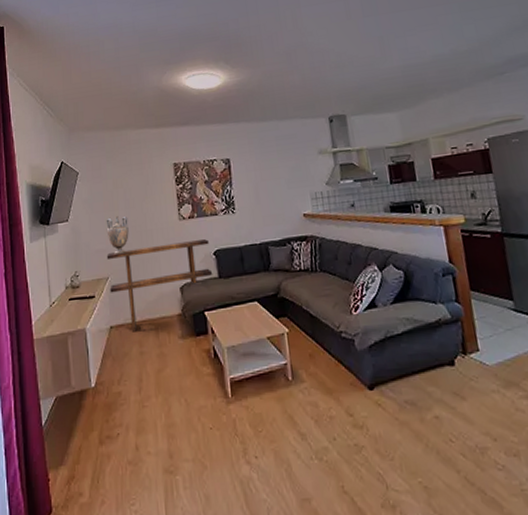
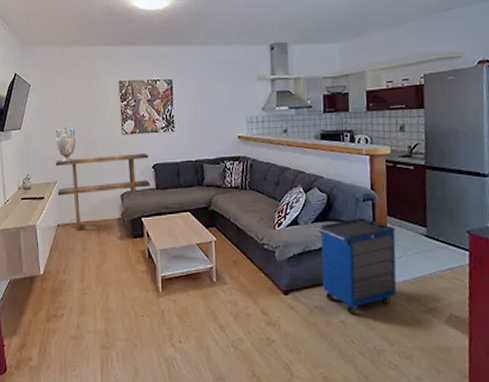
cabinet: none [396,294,492,407] -> present [316,217,397,314]

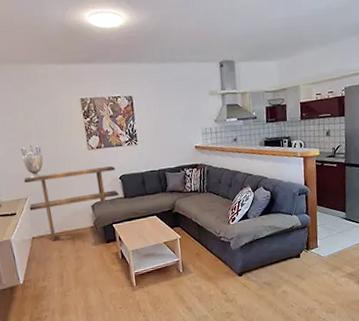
cabinet: present [316,217,397,314] -> none [263,208,324,285]

